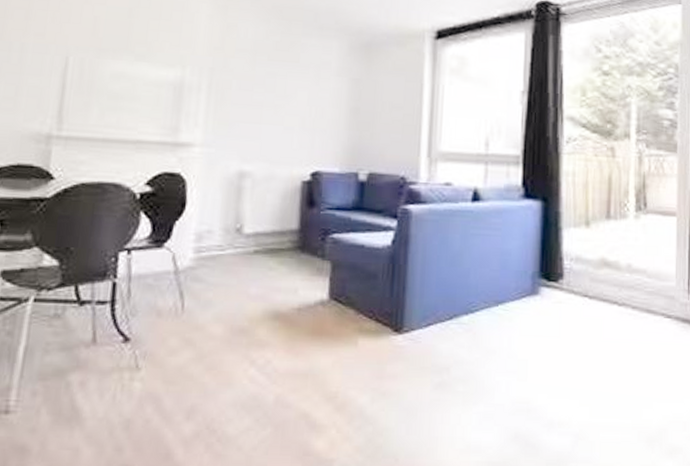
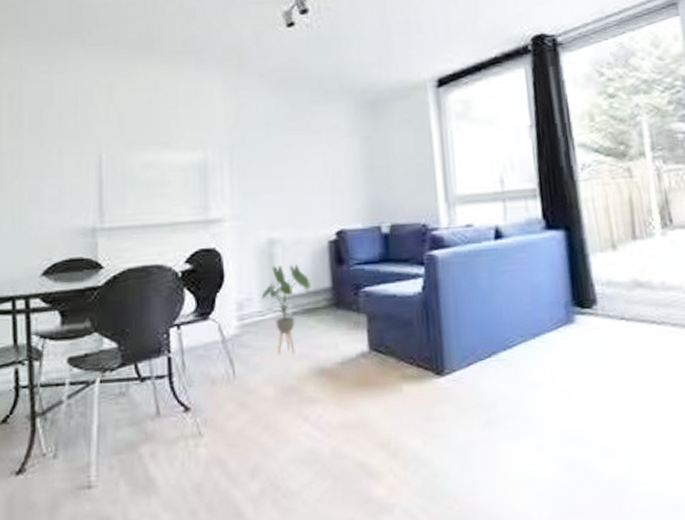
house plant: none [223,199,277,294] -> present [261,264,311,355]

